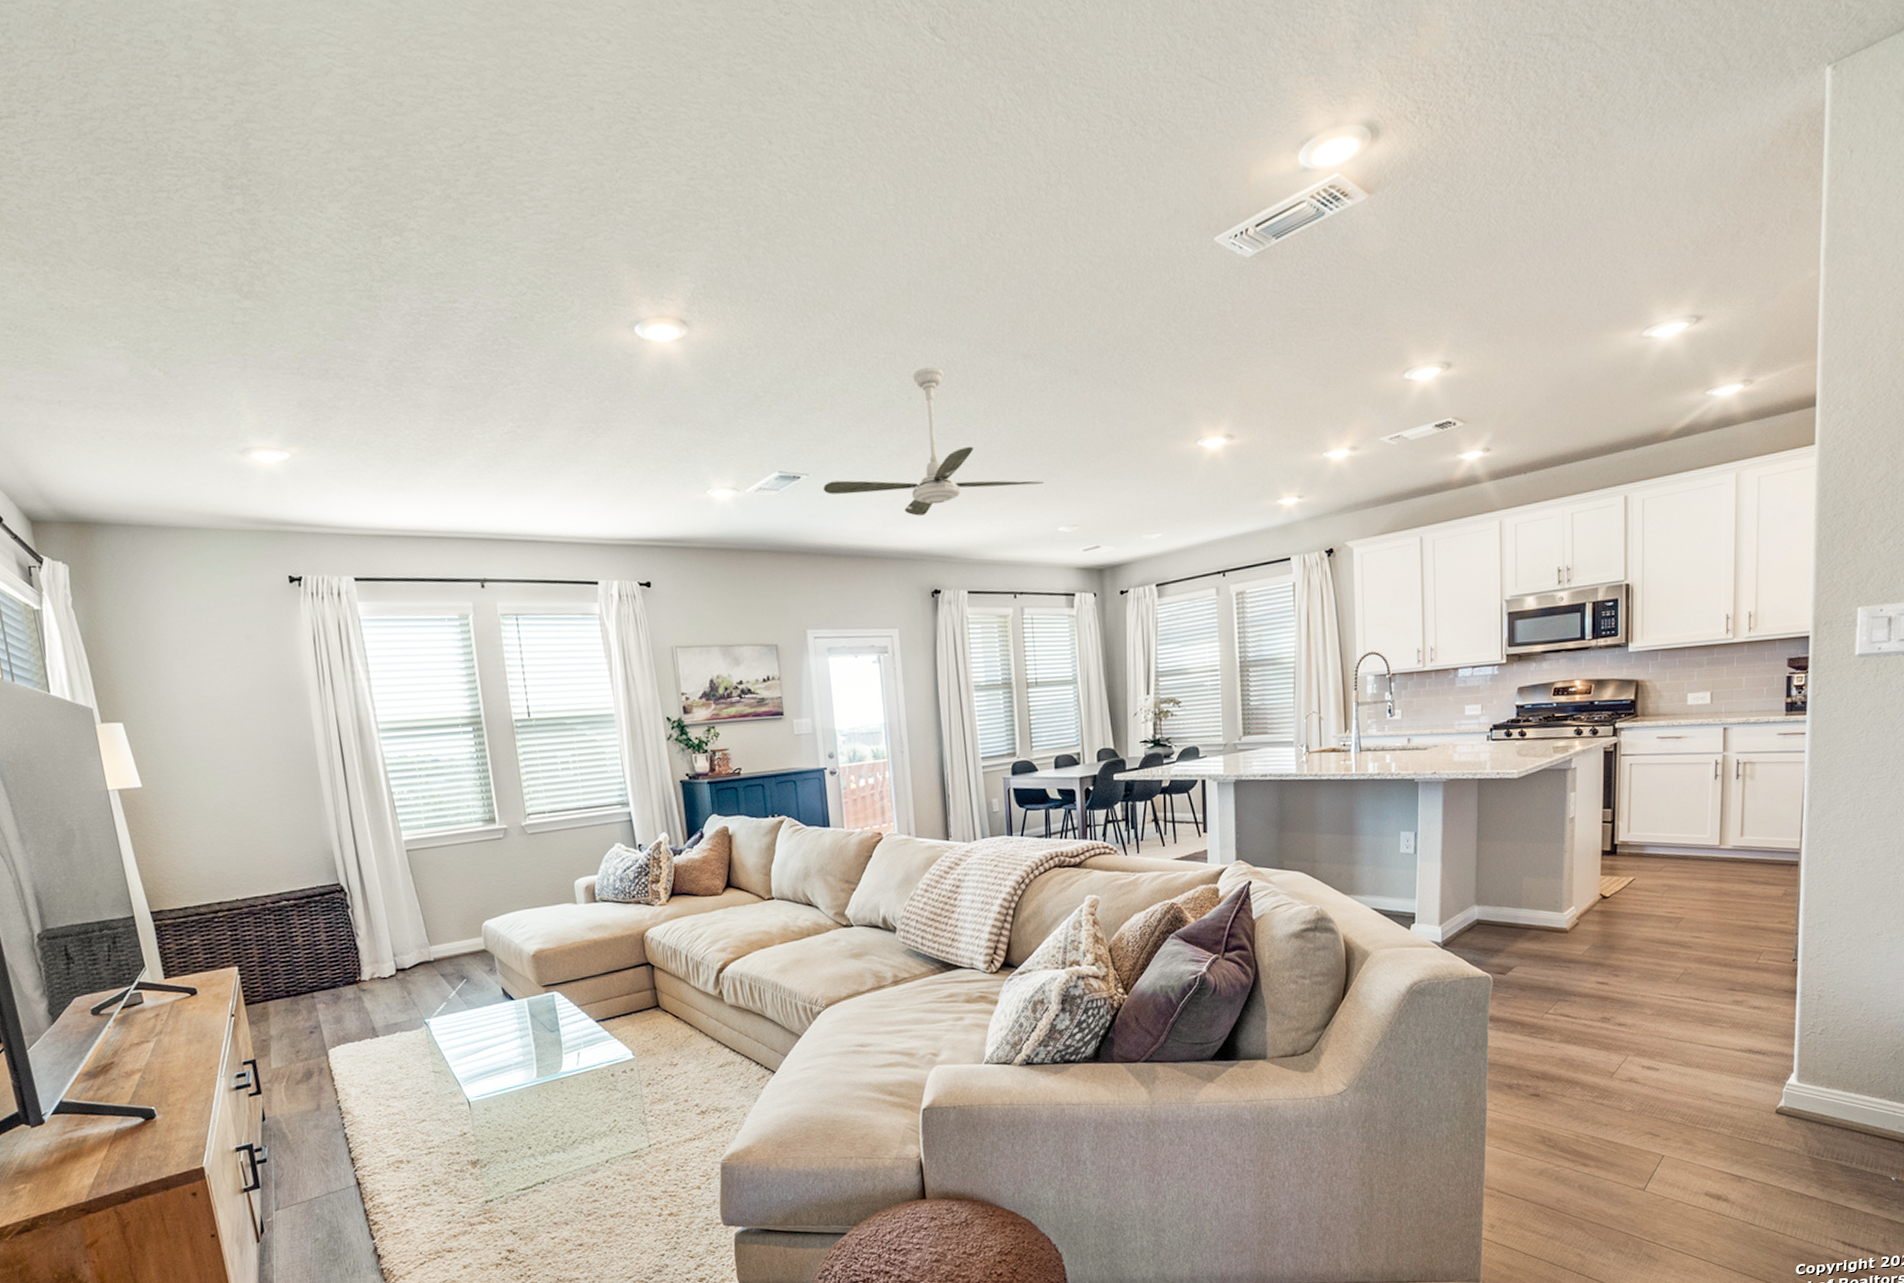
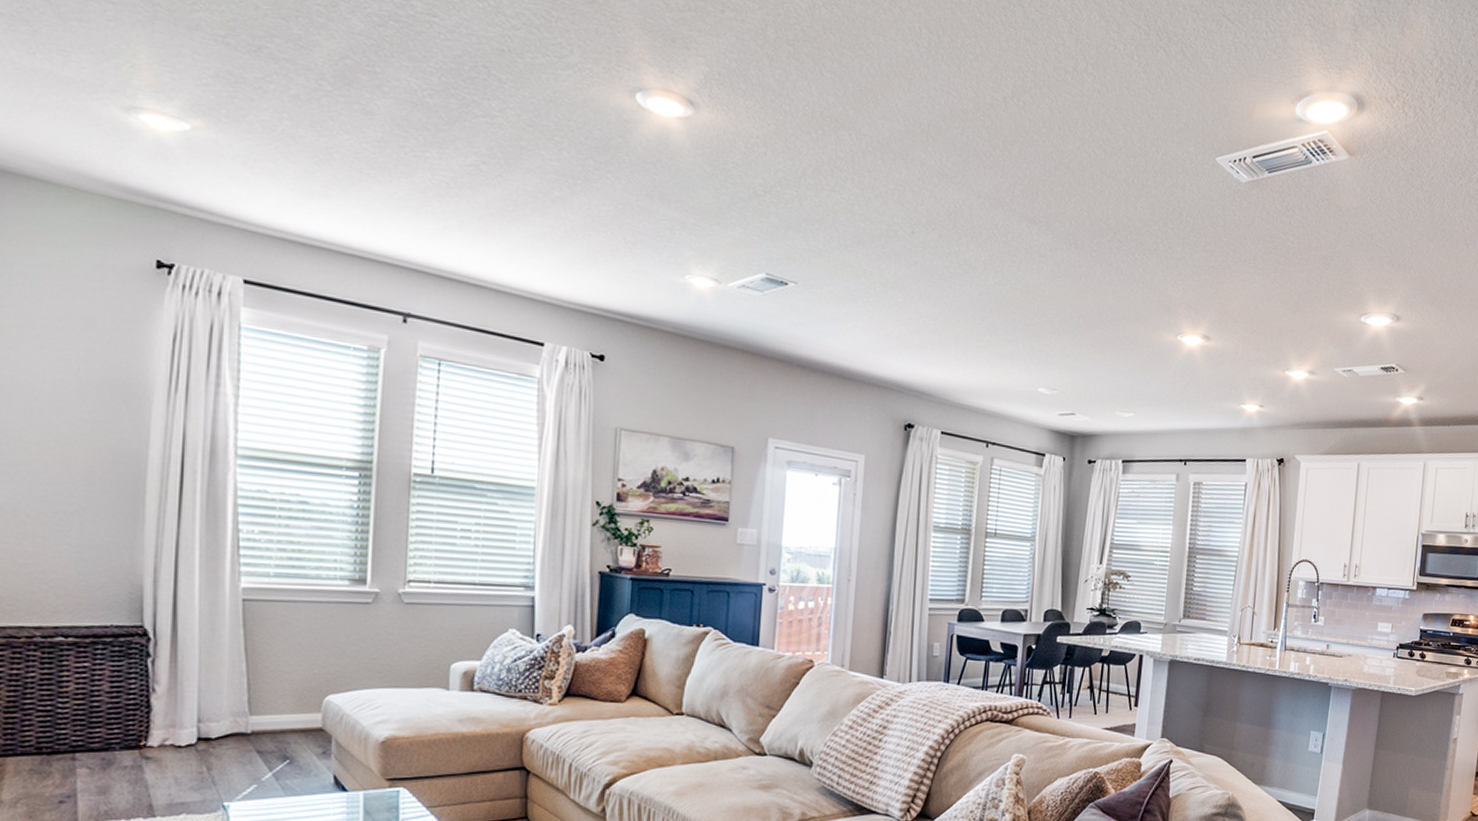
ceiling fan: present [822,367,1044,516] -> none [809,207,1031,349]

